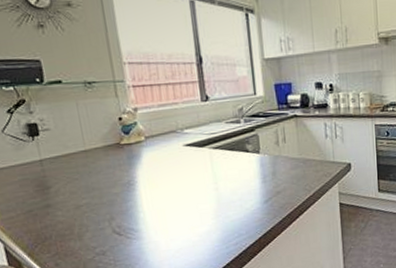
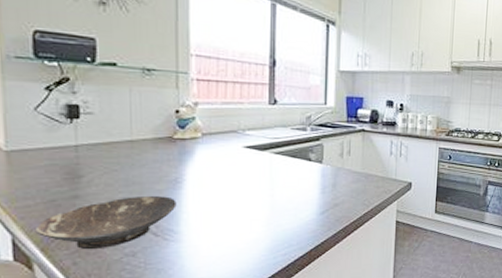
bowl: none [20,198,133,252] -> present [35,196,177,250]

